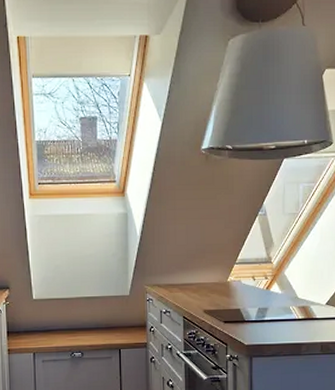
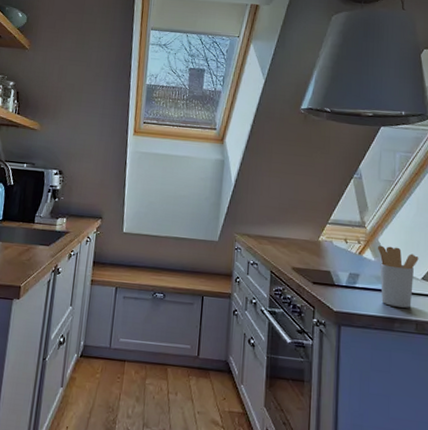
utensil holder: none [283,277,323,333] -> present [377,245,419,308]

